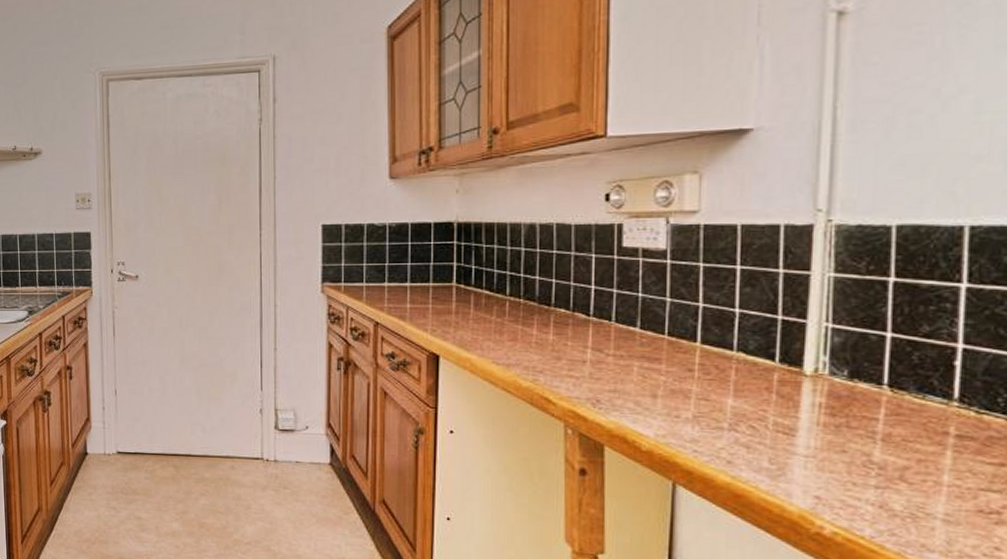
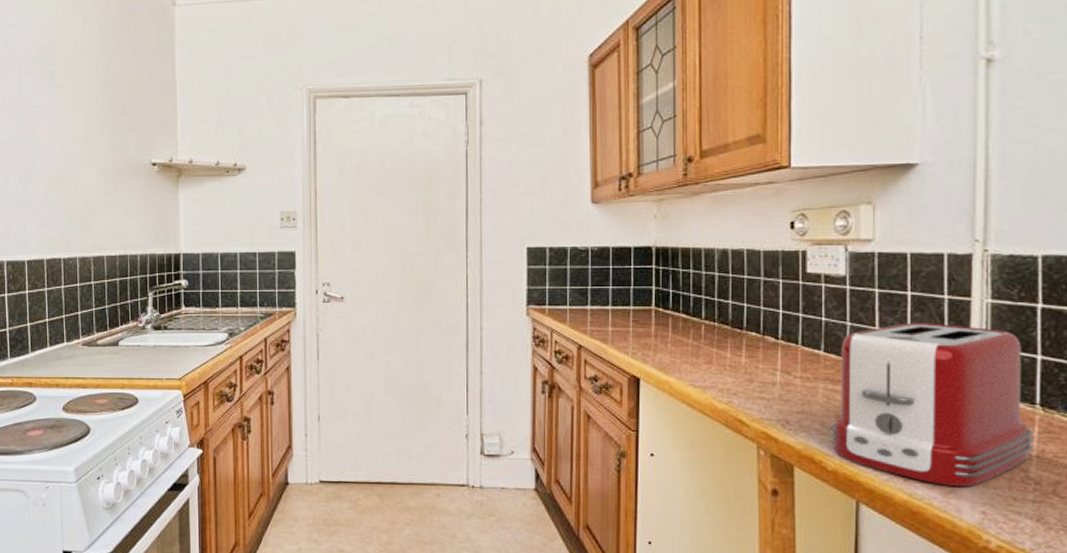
toaster: none [645,298,879,471] -> present [830,323,1034,487]

